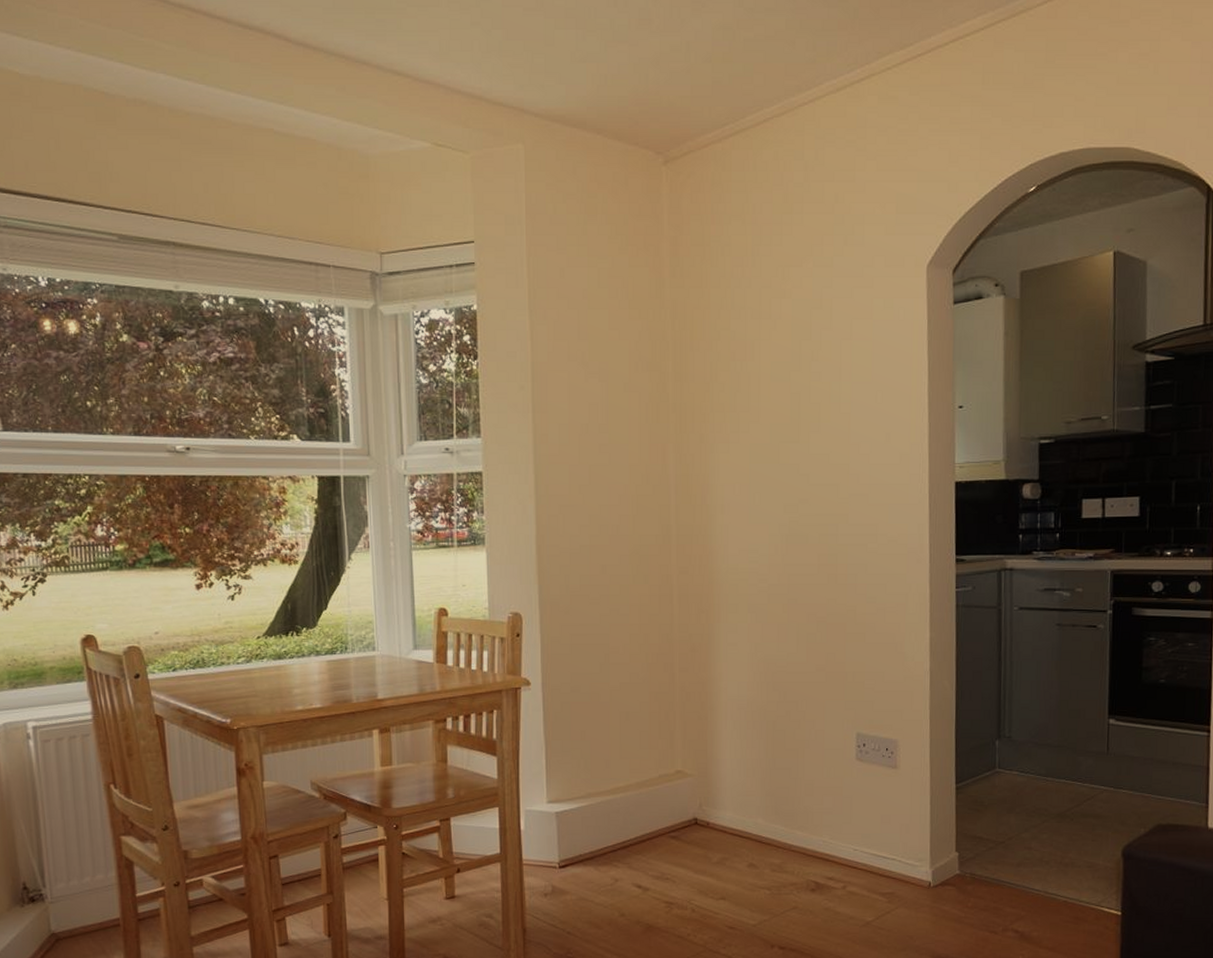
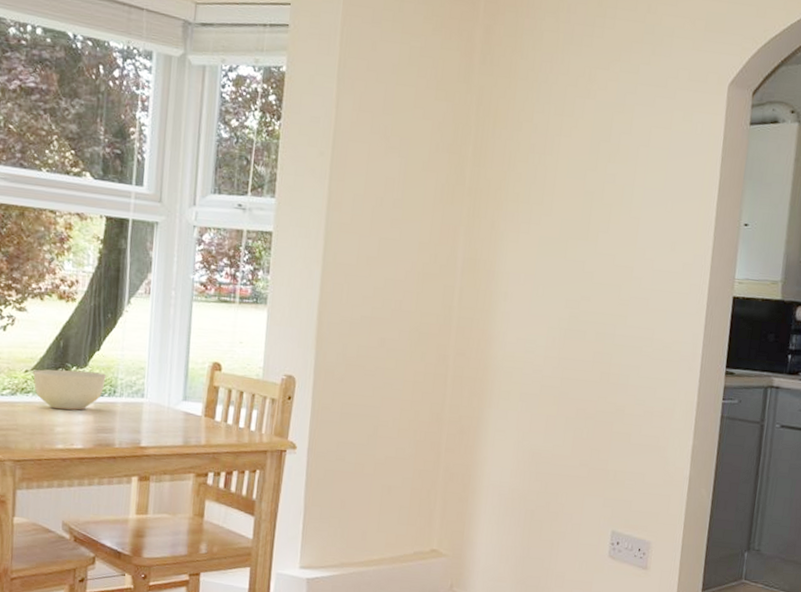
bowl: none [265,631,336,672] -> present [33,369,106,411]

